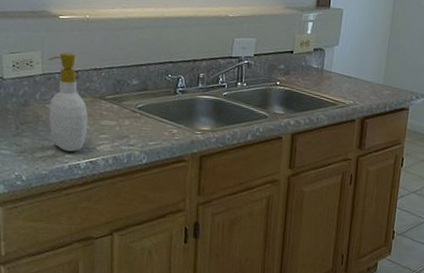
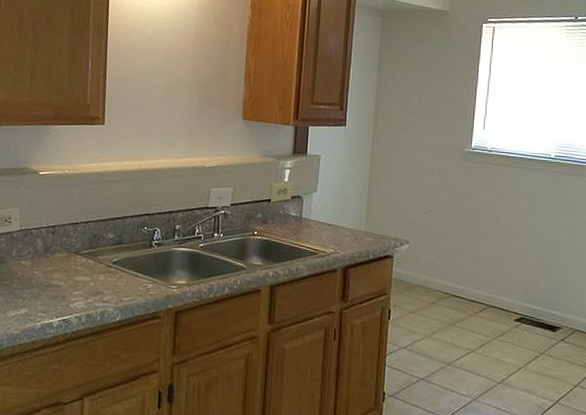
soap bottle: present [48,52,88,152] -> none [24,208,63,310]

